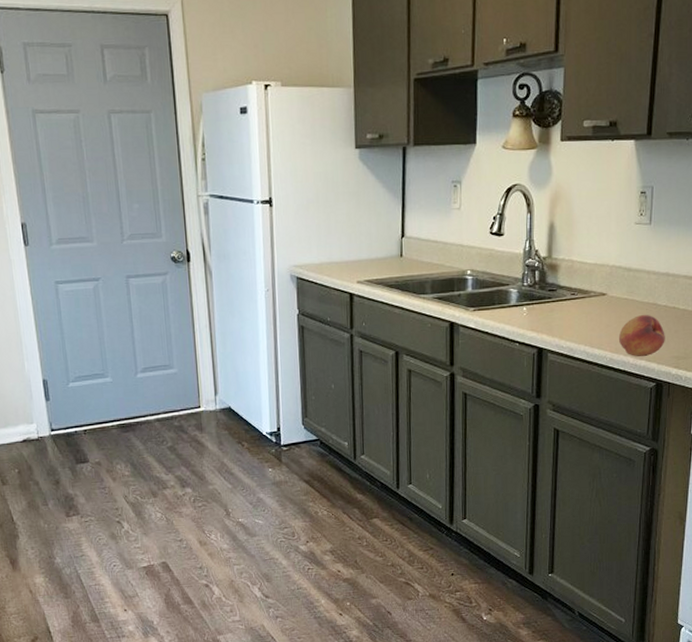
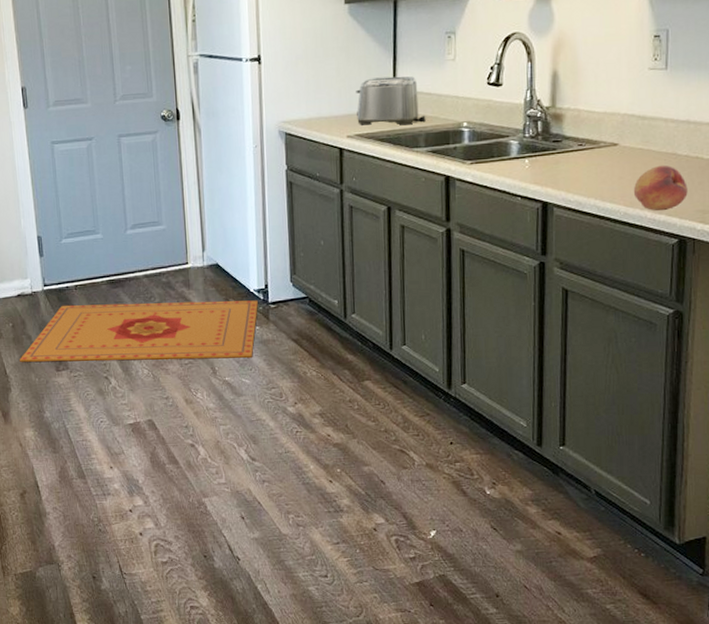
doormat: none [27,443,271,509] -> present [20,300,258,362]
toaster: none [366,223,433,272] -> present [356,76,427,126]

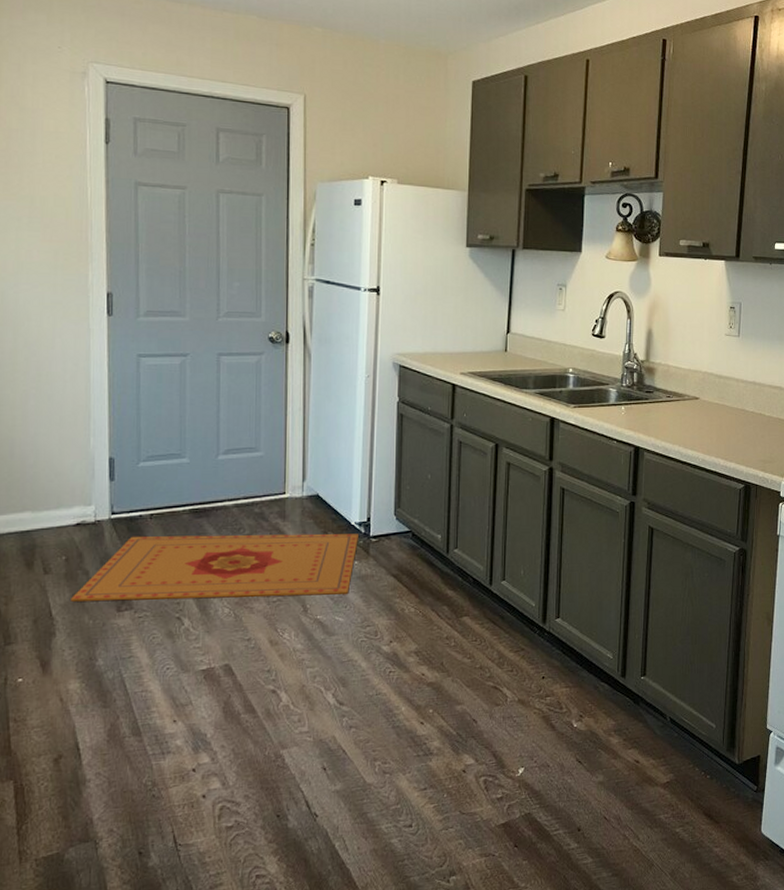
toaster: present [356,76,427,126] -> none [471,319,537,367]
fruit: present [633,165,688,212] -> none [710,419,753,460]

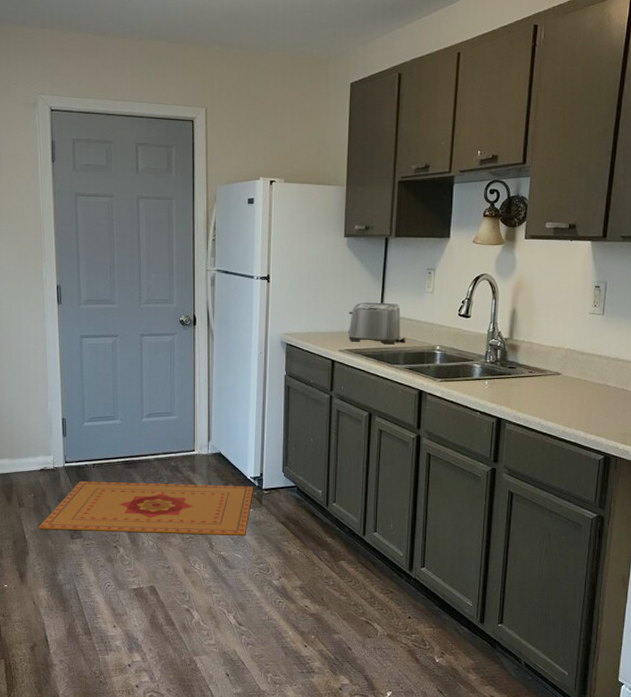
toaster: none [471,319,537,367] -> present [348,302,407,345]

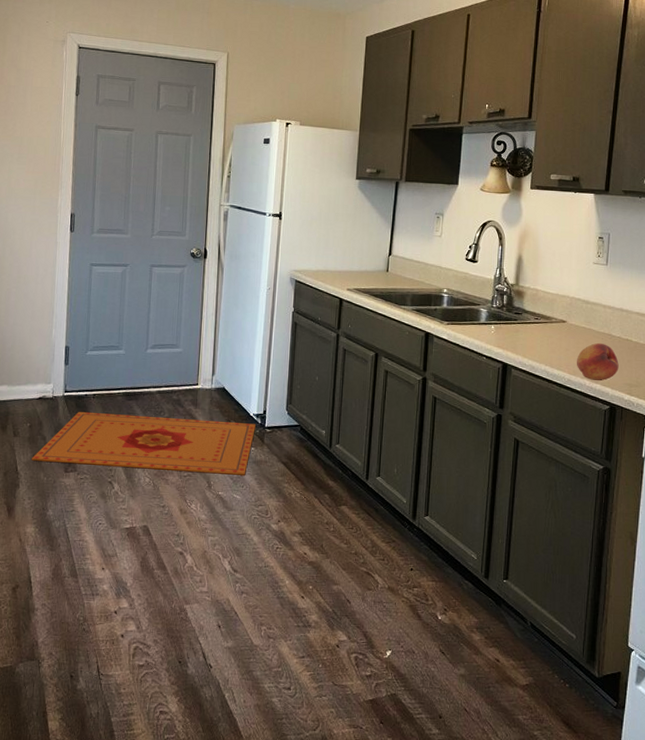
toaster: present [348,302,407,345] -> none [357,243,415,286]
fruit: none [570,393,614,432] -> present [576,342,619,381]

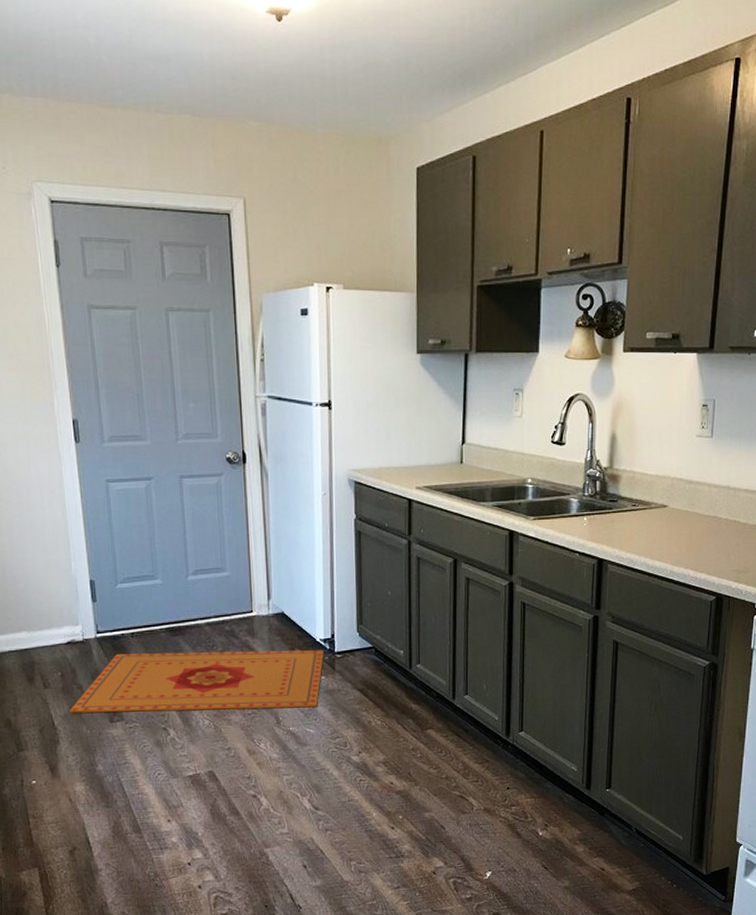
fruit: present [576,342,619,381] -> none [679,527,726,570]

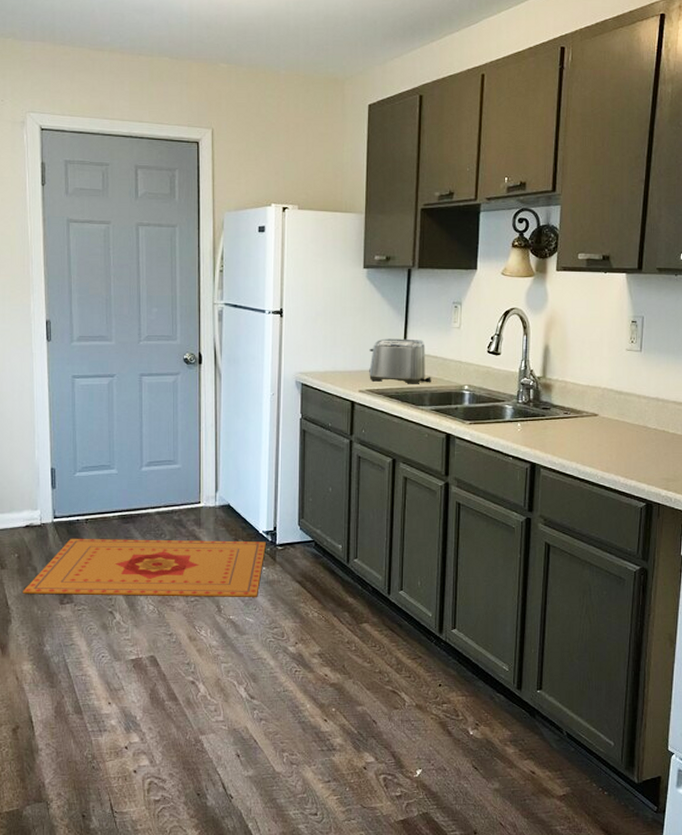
toaster: none [426,430,494,479] -> present [369,338,433,384]

